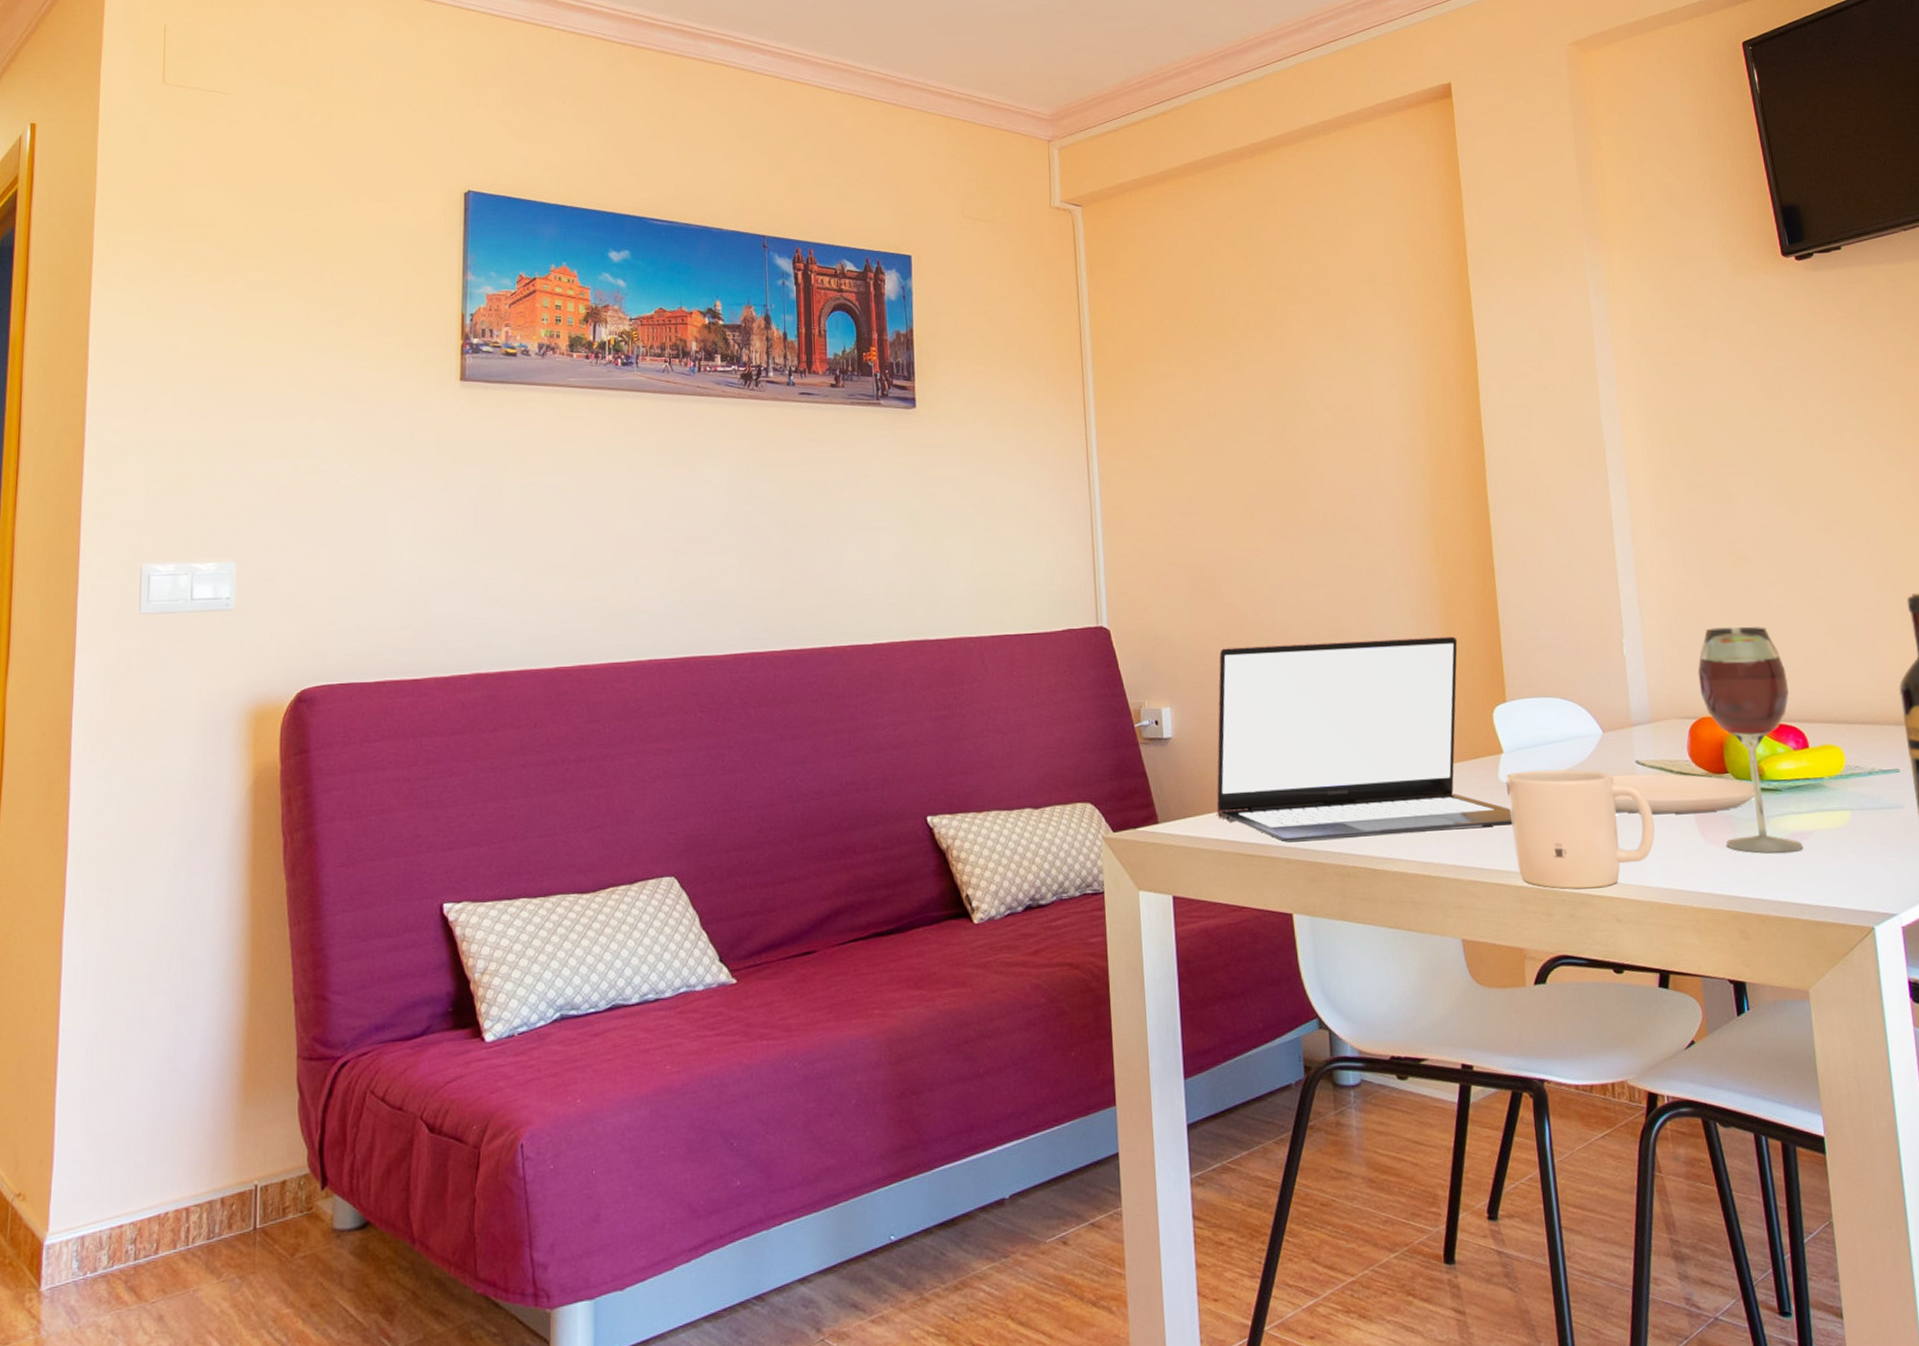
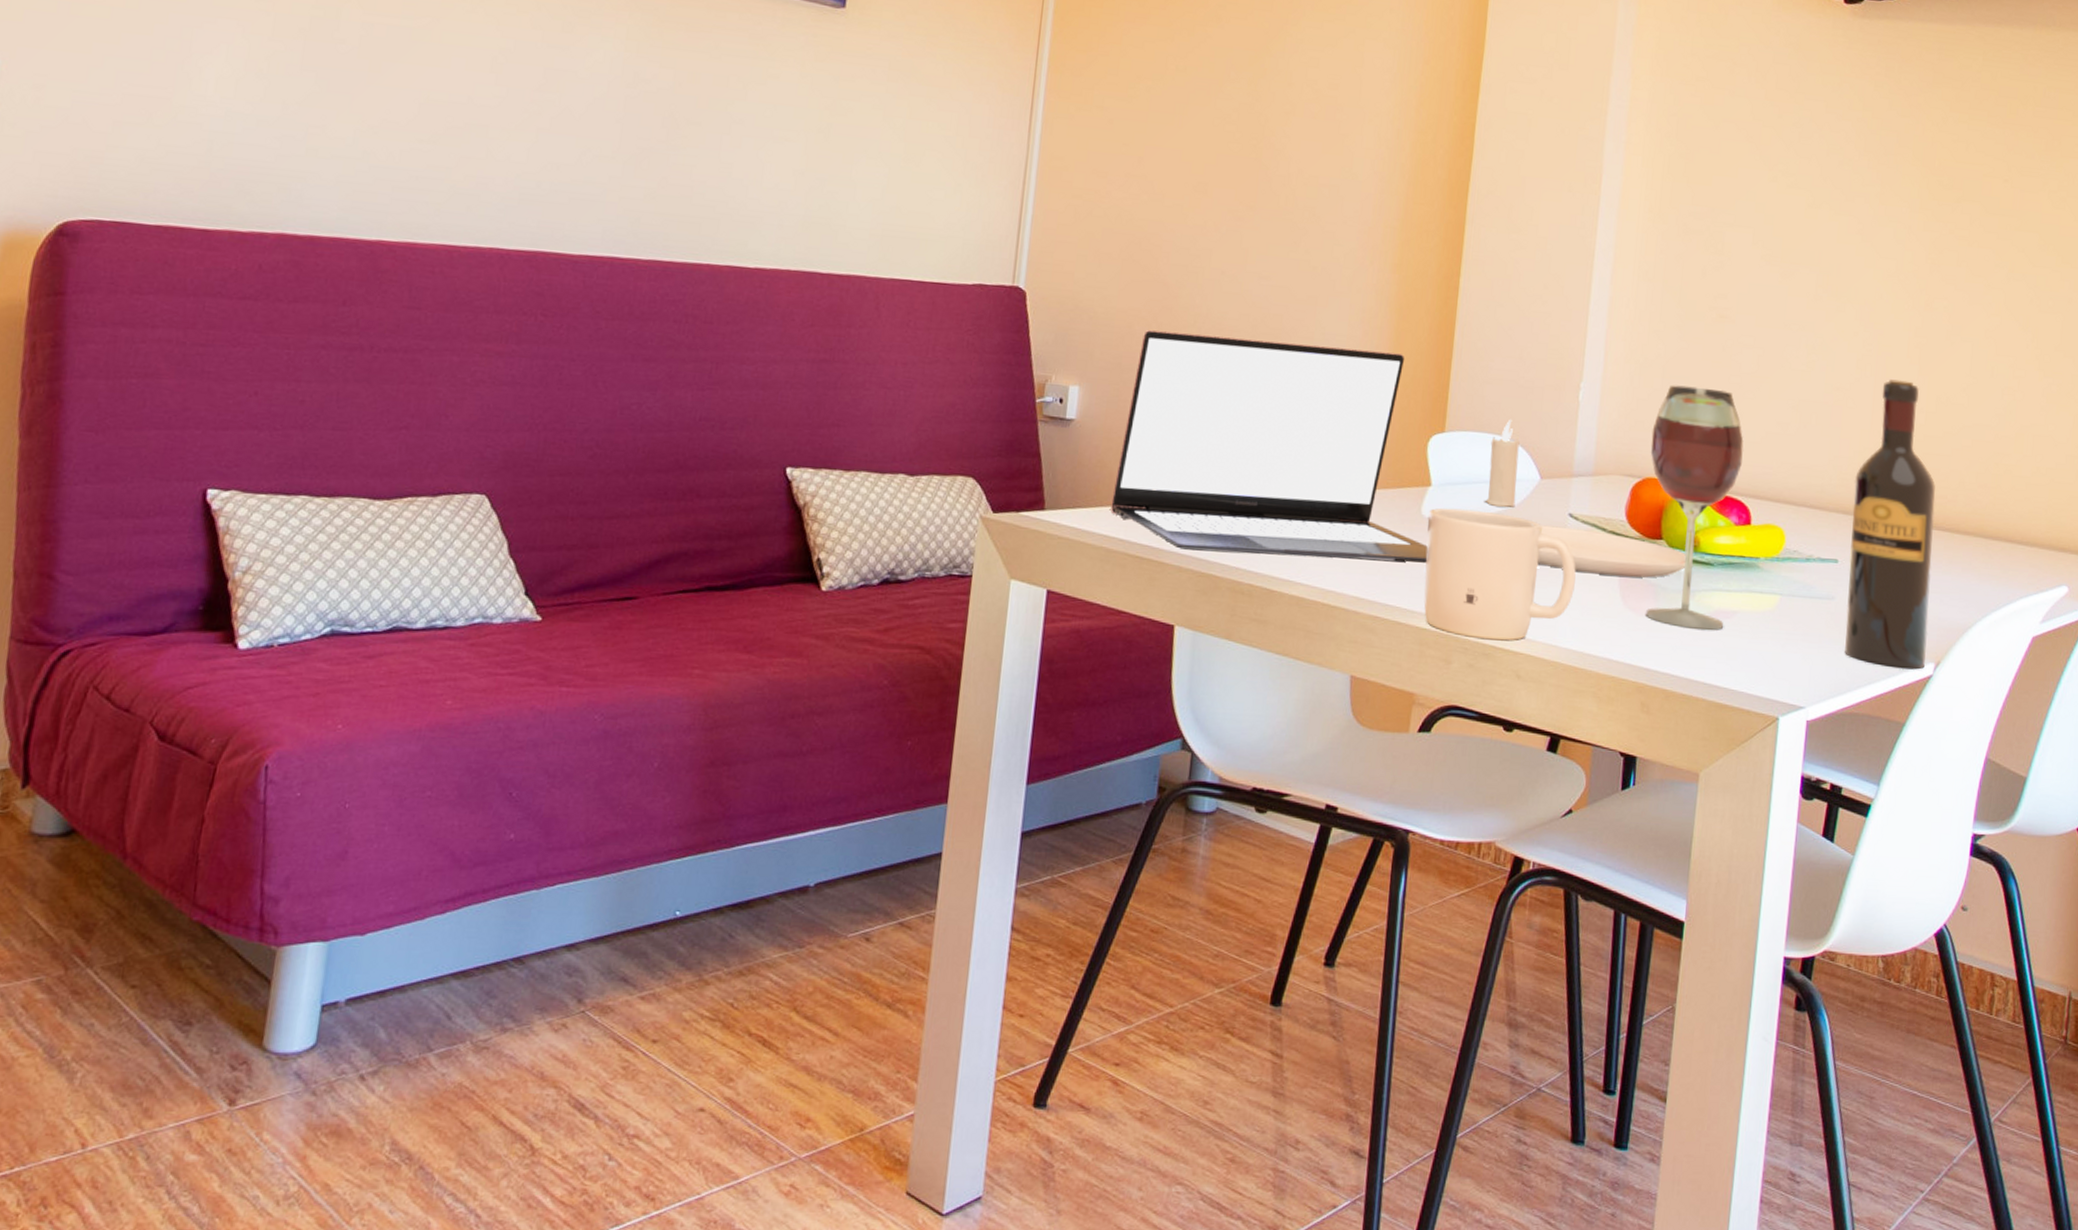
candle: none [1550,682,1584,765] -> present [1484,420,1520,508]

